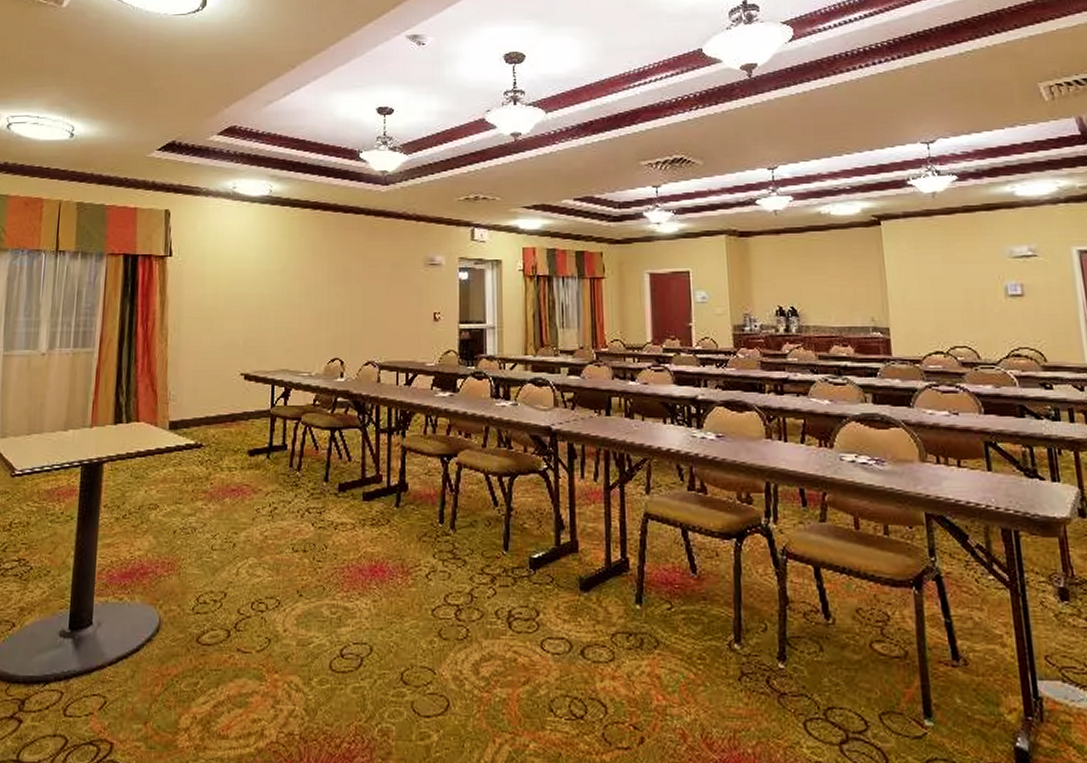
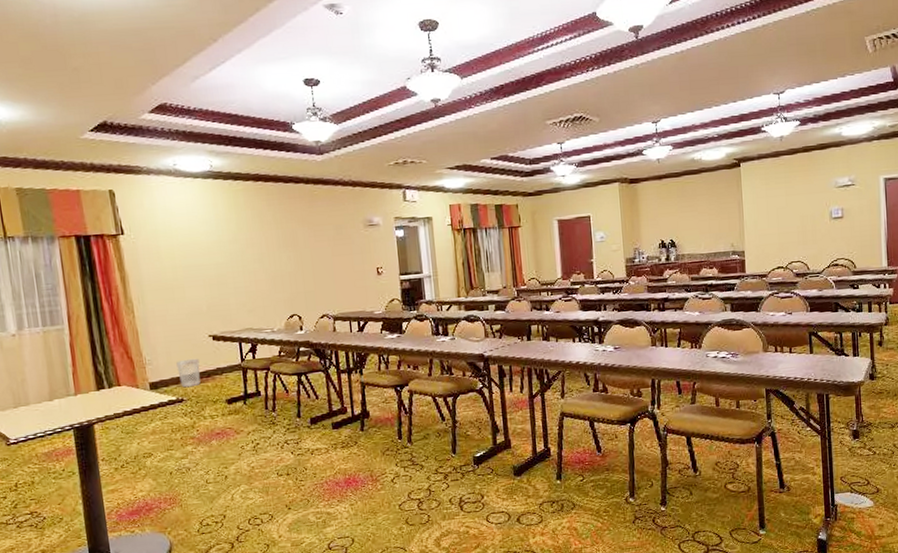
wastebasket: none [201,398,226,431] -> present [176,358,201,388]

